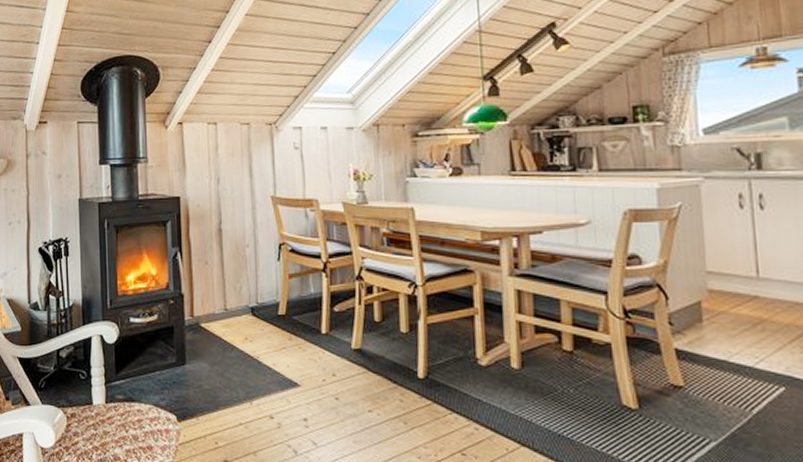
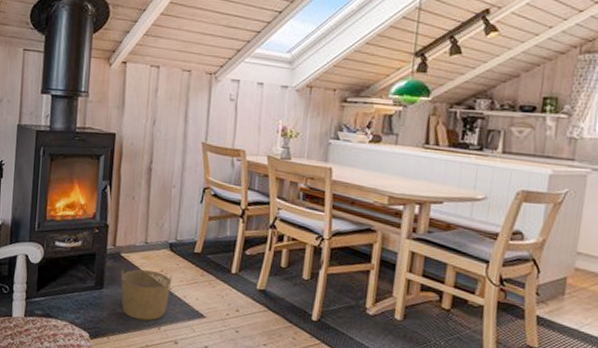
basket: none [202,339,259,396] -> present [120,269,173,321]

